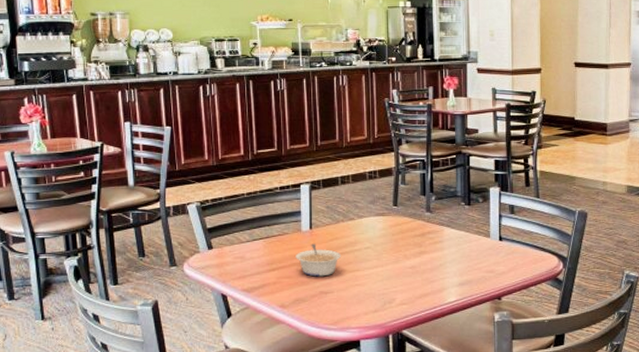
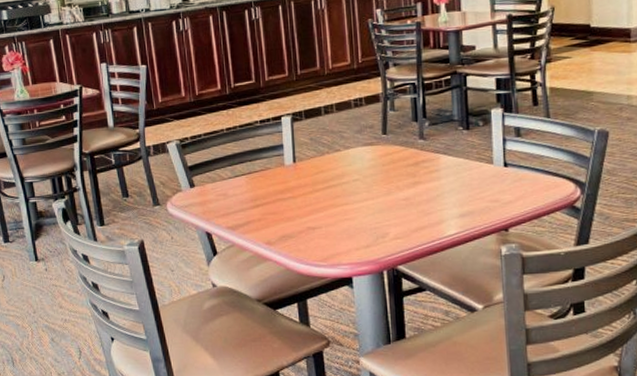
legume: present [295,243,342,277] -> none [280,177,329,212]

